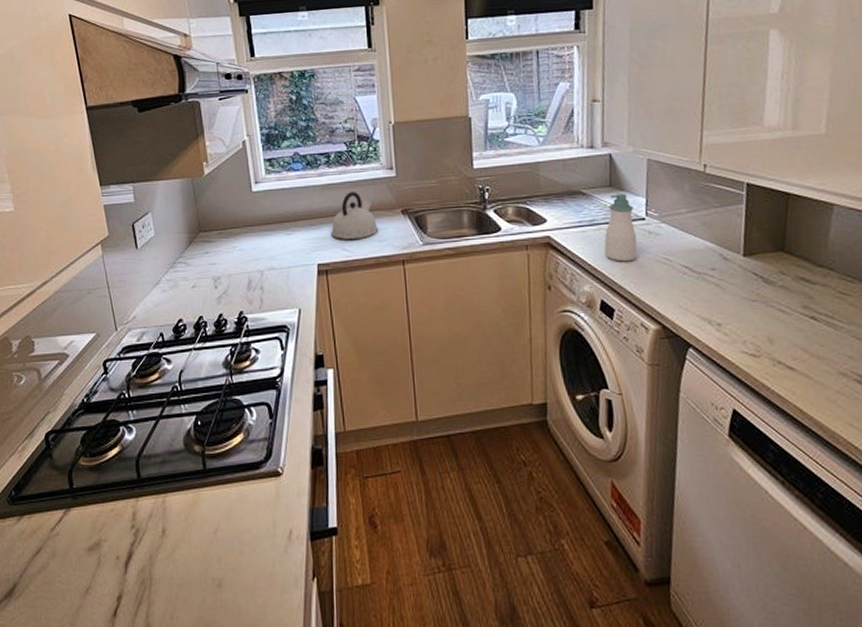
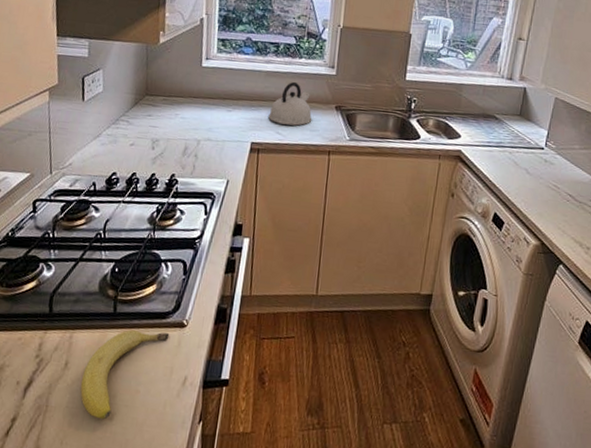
fruit: none [181,485,266,588] -> present [80,330,170,420]
soap bottle: present [604,193,638,262] -> none [504,123,536,184]

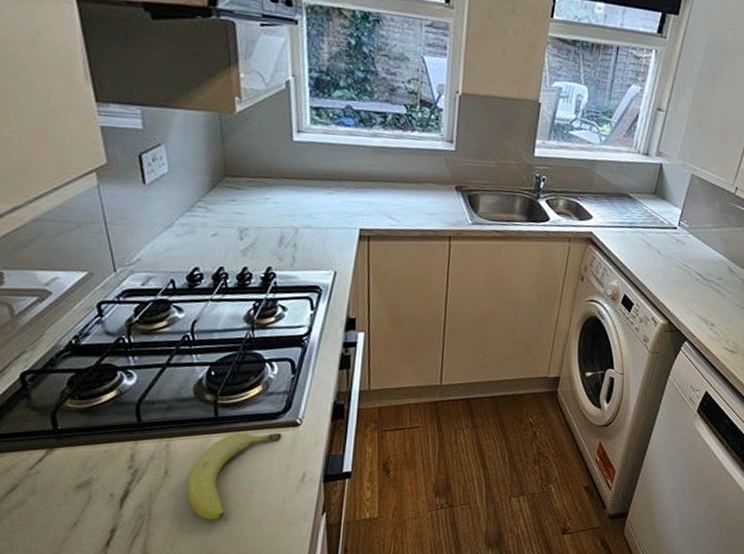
kettle: present [268,81,312,126] -> none [378,158,429,209]

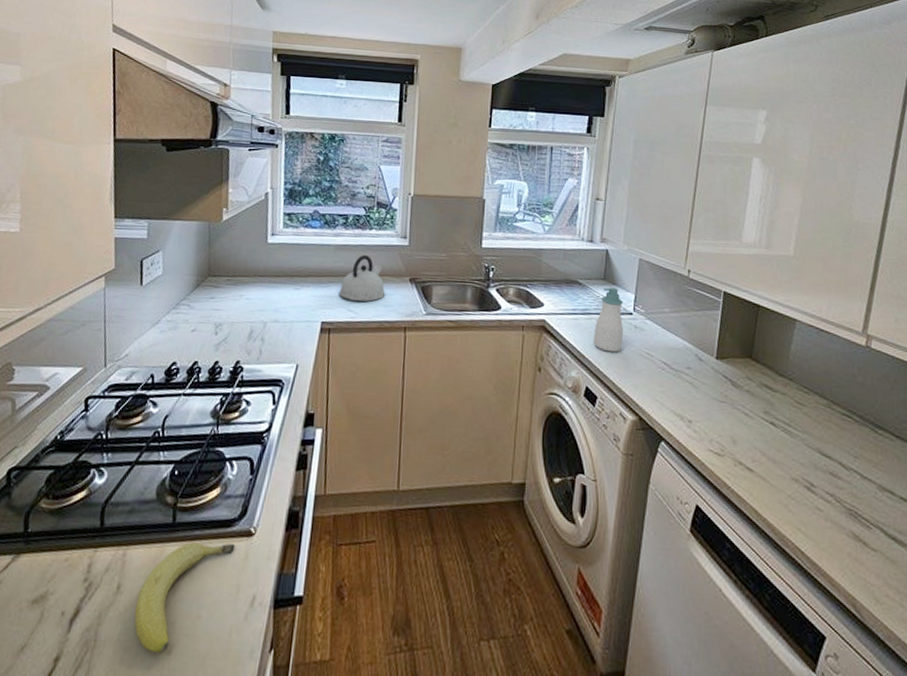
kettle: none [378,158,429,209] -> present [339,254,386,302]
soap bottle: none [636,202,670,264] -> present [593,287,623,353]

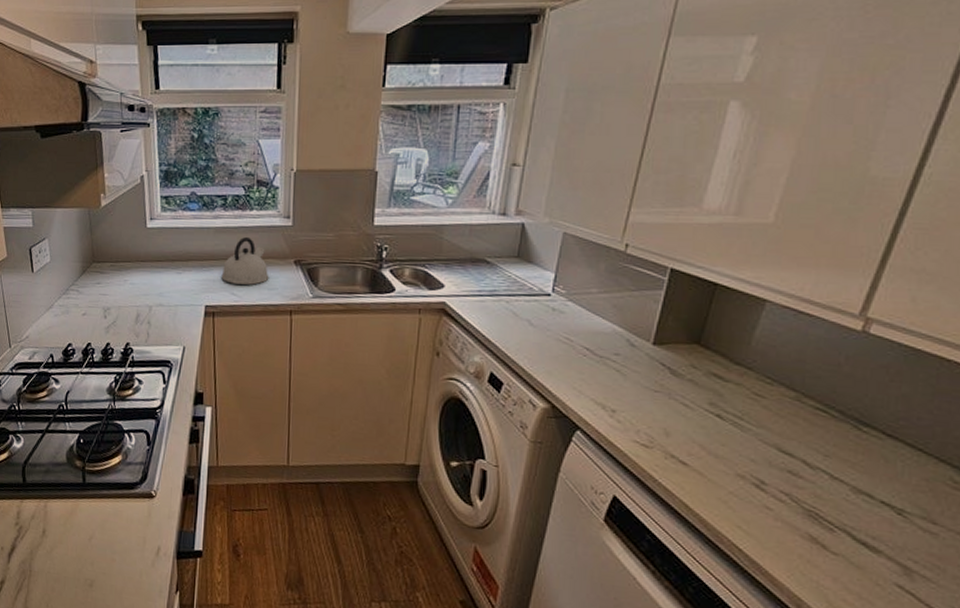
fruit: present [134,542,236,654] -> none [59,500,139,586]
soap bottle: present [593,287,623,353] -> none [501,265,540,337]

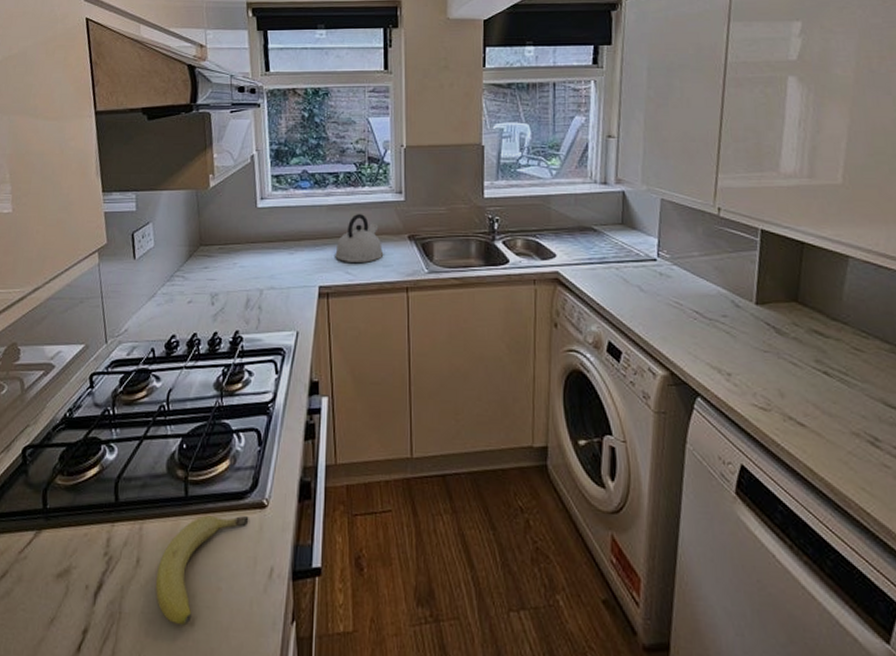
fruit: none [59,500,139,586] -> present [155,515,249,626]

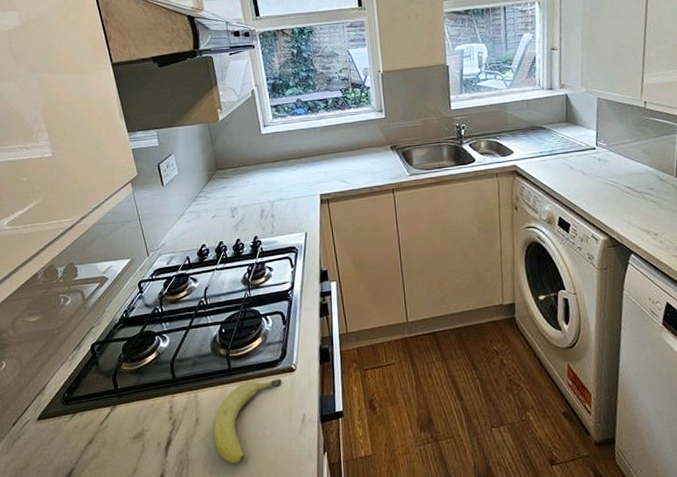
kettle: present [335,213,384,263] -> none [331,131,372,173]

